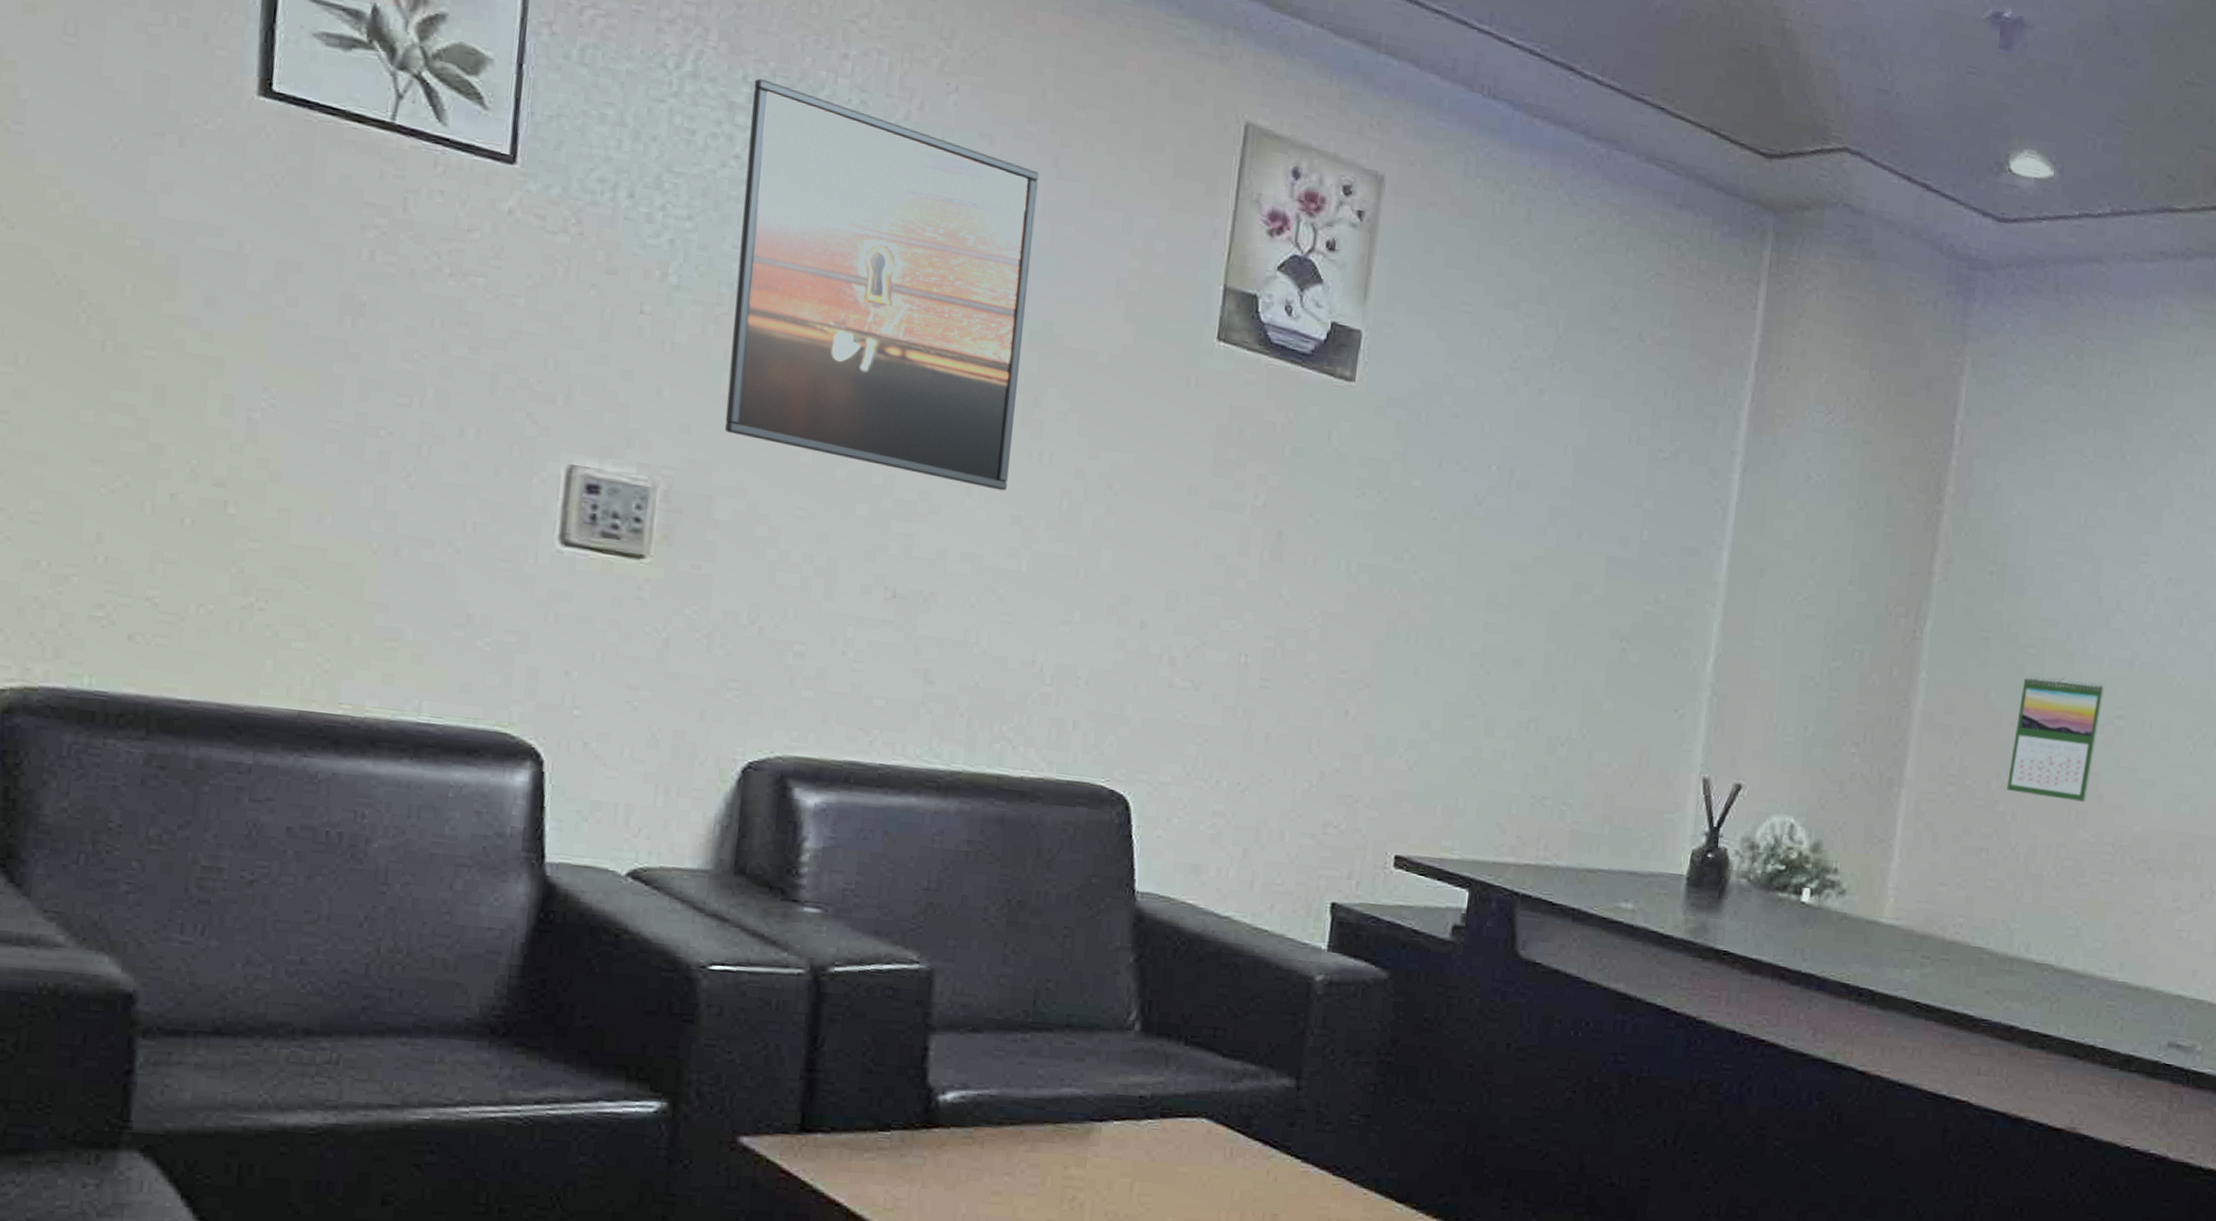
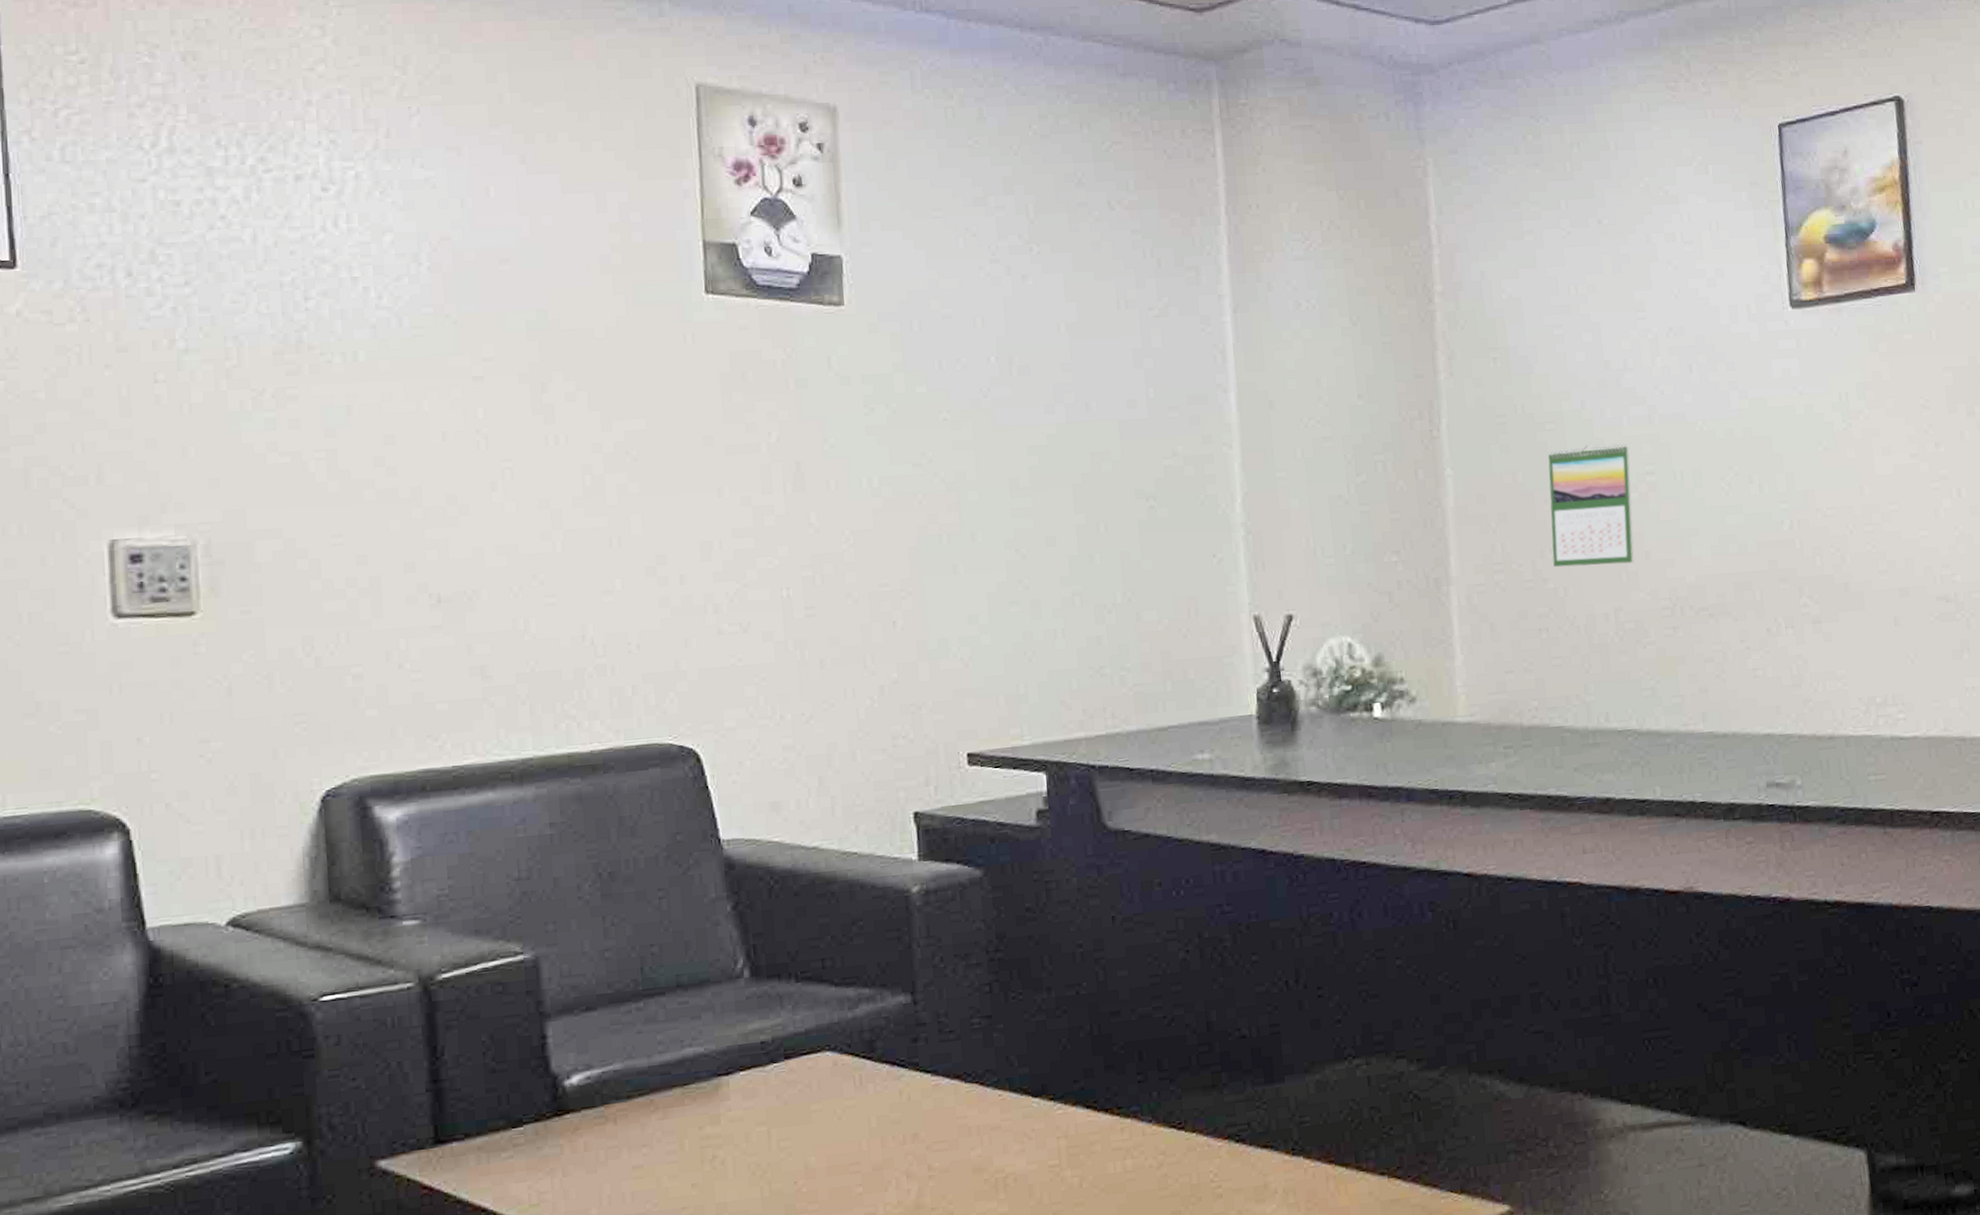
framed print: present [725,78,1039,491] -> none [227,140,529,480]

